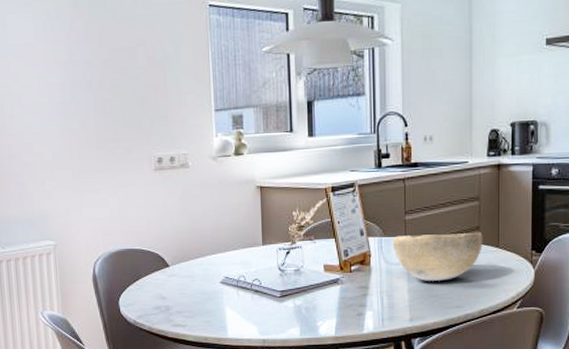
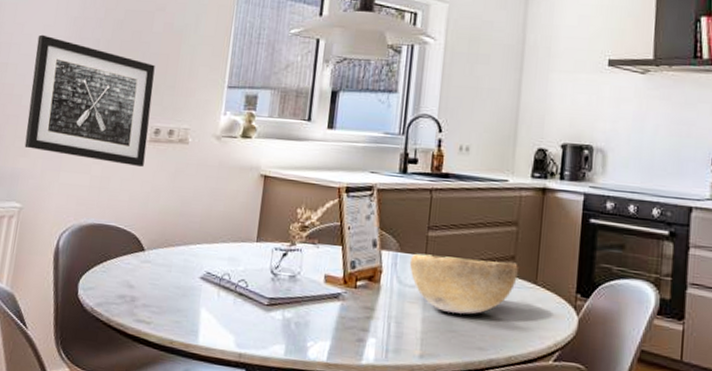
wall art: none [34,83,154,194] -> present [24,34,155,167]

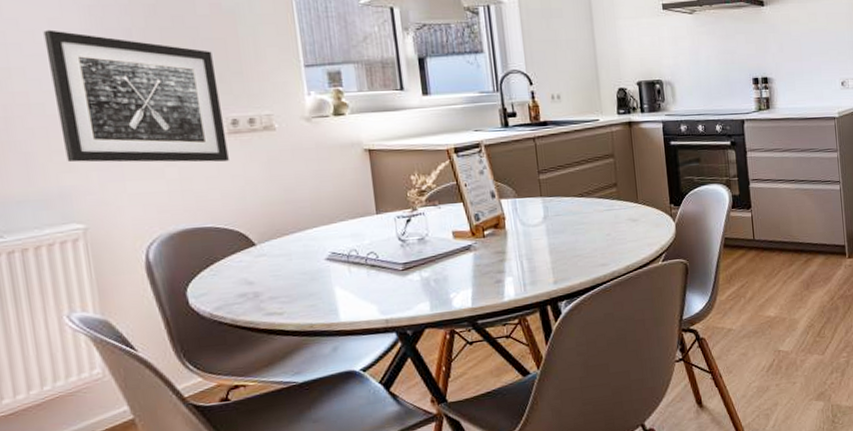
decorative bowl: present [409,253,518,315] -> none [528,188,622,241]

